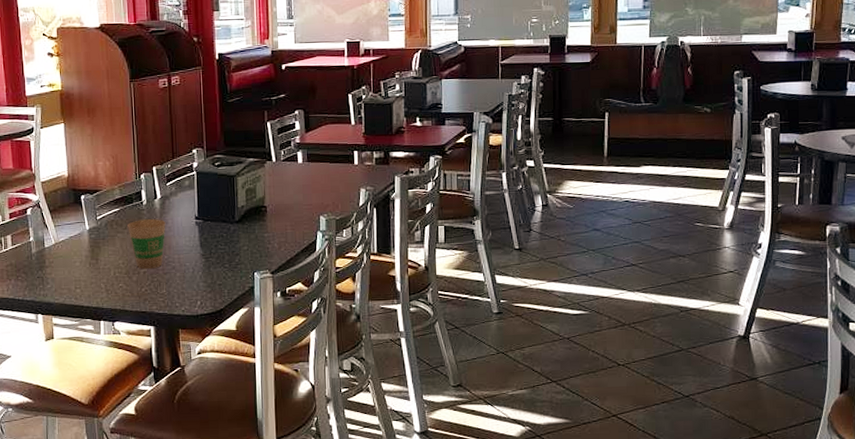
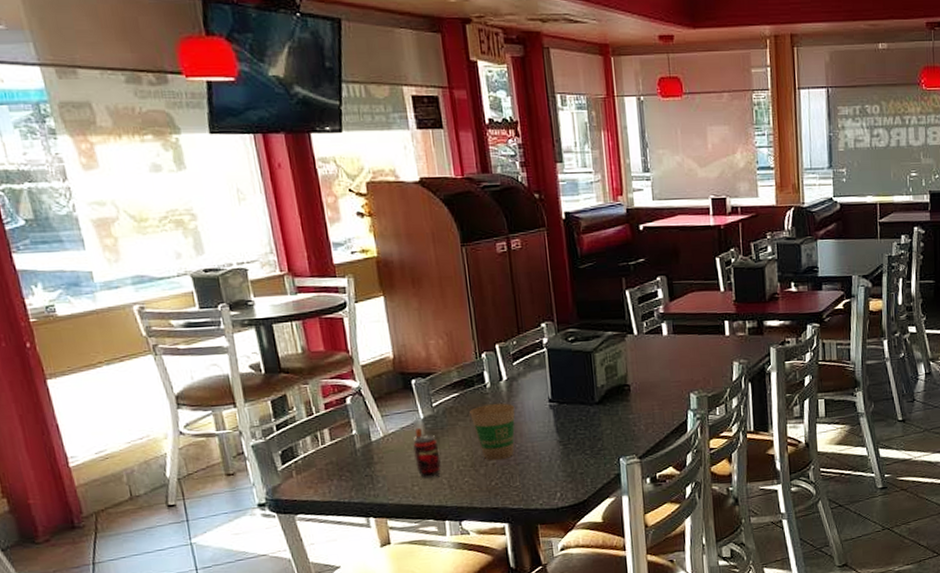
beverage can: none [78,238,101,282] -> present [412,428,442,479]

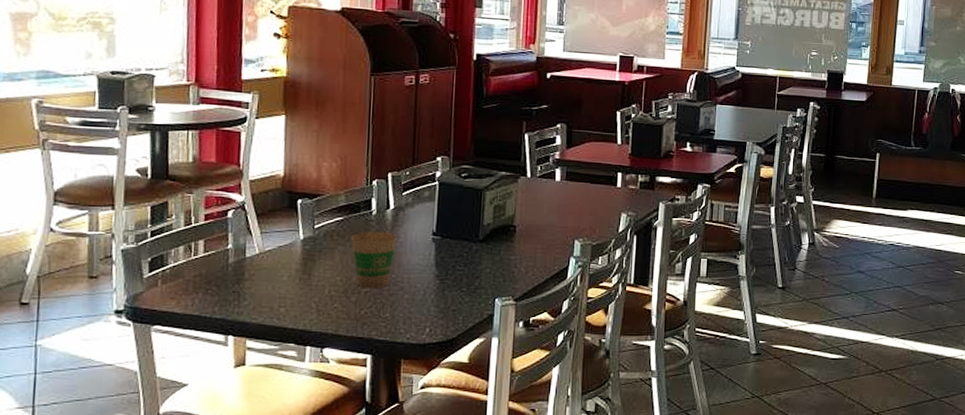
beverage can: present [412,428,442,479] -> none [286,249,314,300]

